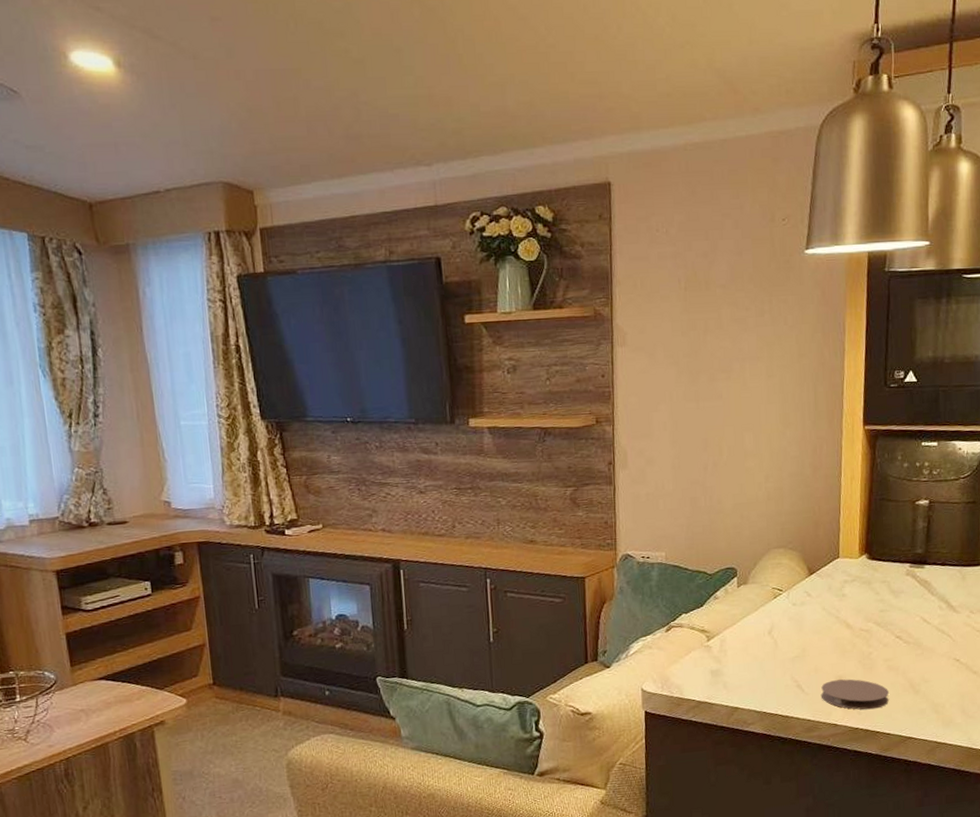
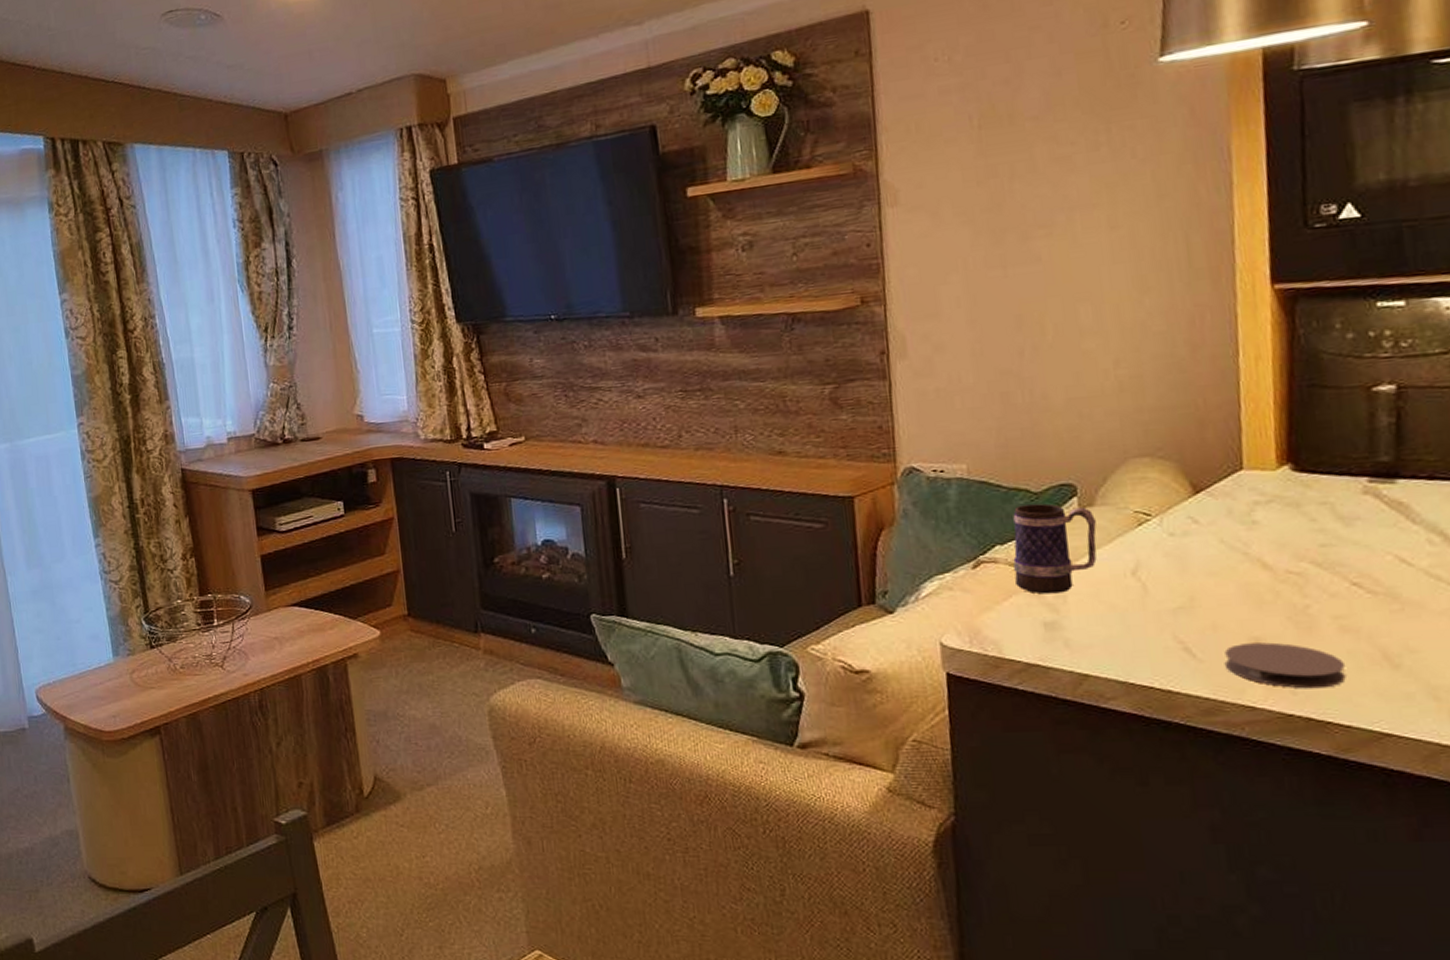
mug: none [693,582,748,650] -> present [1013,503,1097,594]

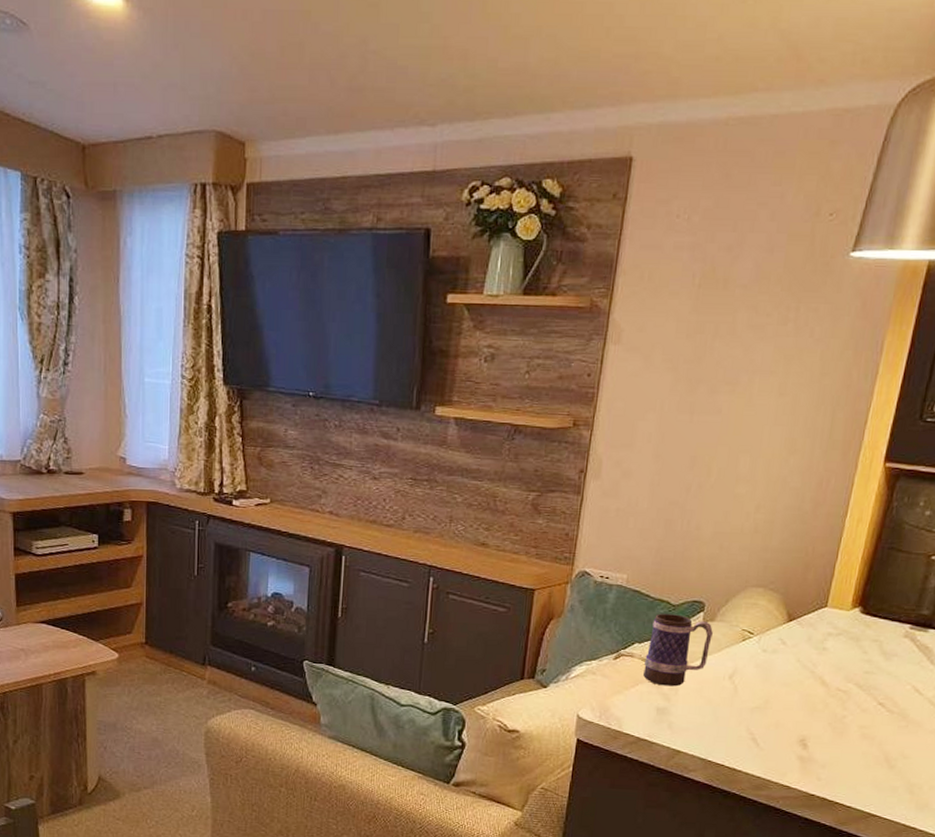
coaster: present [1224,642,1346,689] -> none [777,739,859,778]

